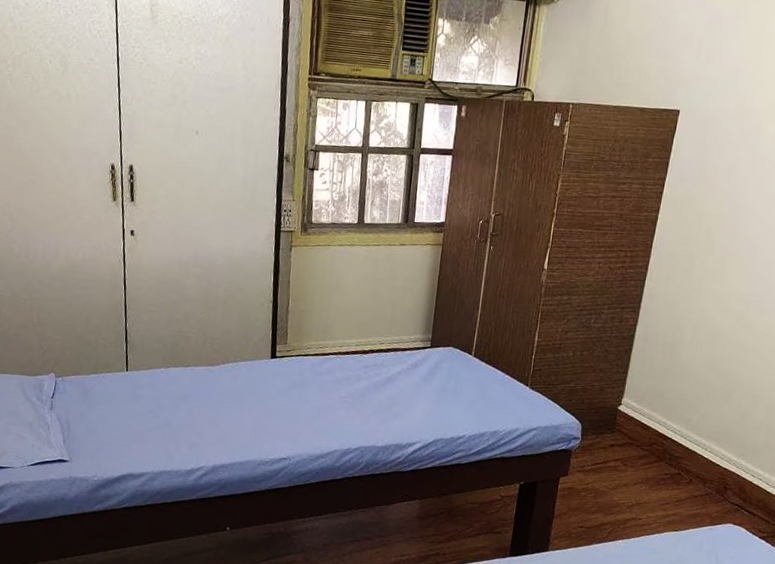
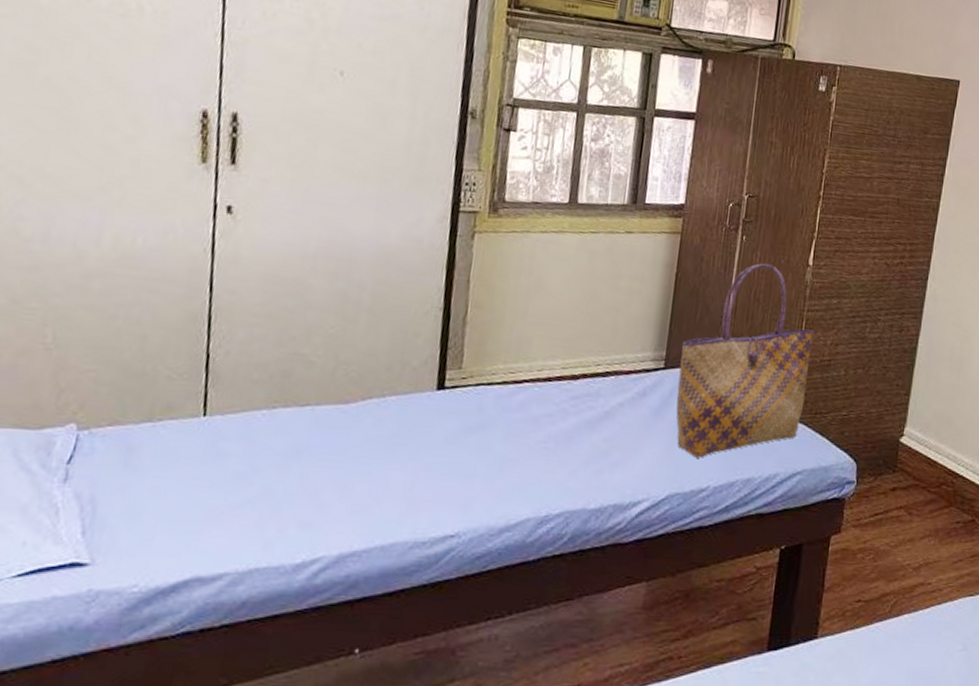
tote bag: none [440,267,548,414] -> present [676,263,815,458]

